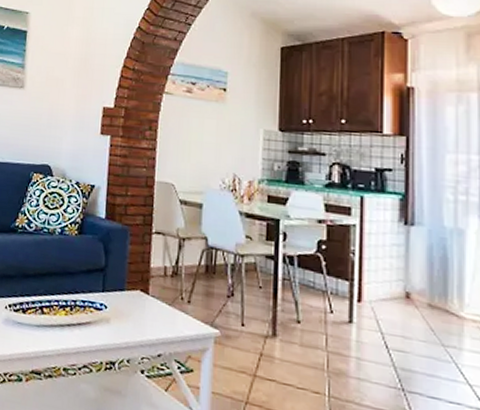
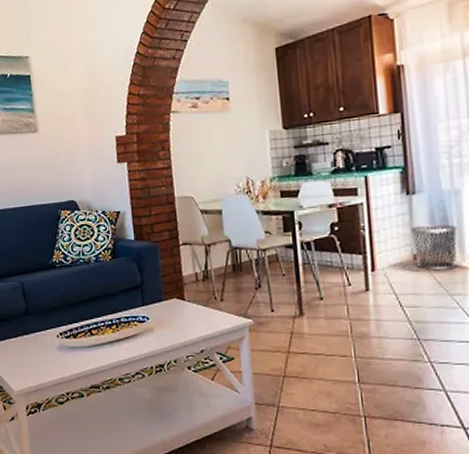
waste bin: none [406,261,458,317] -> present [411,224,458,271]

